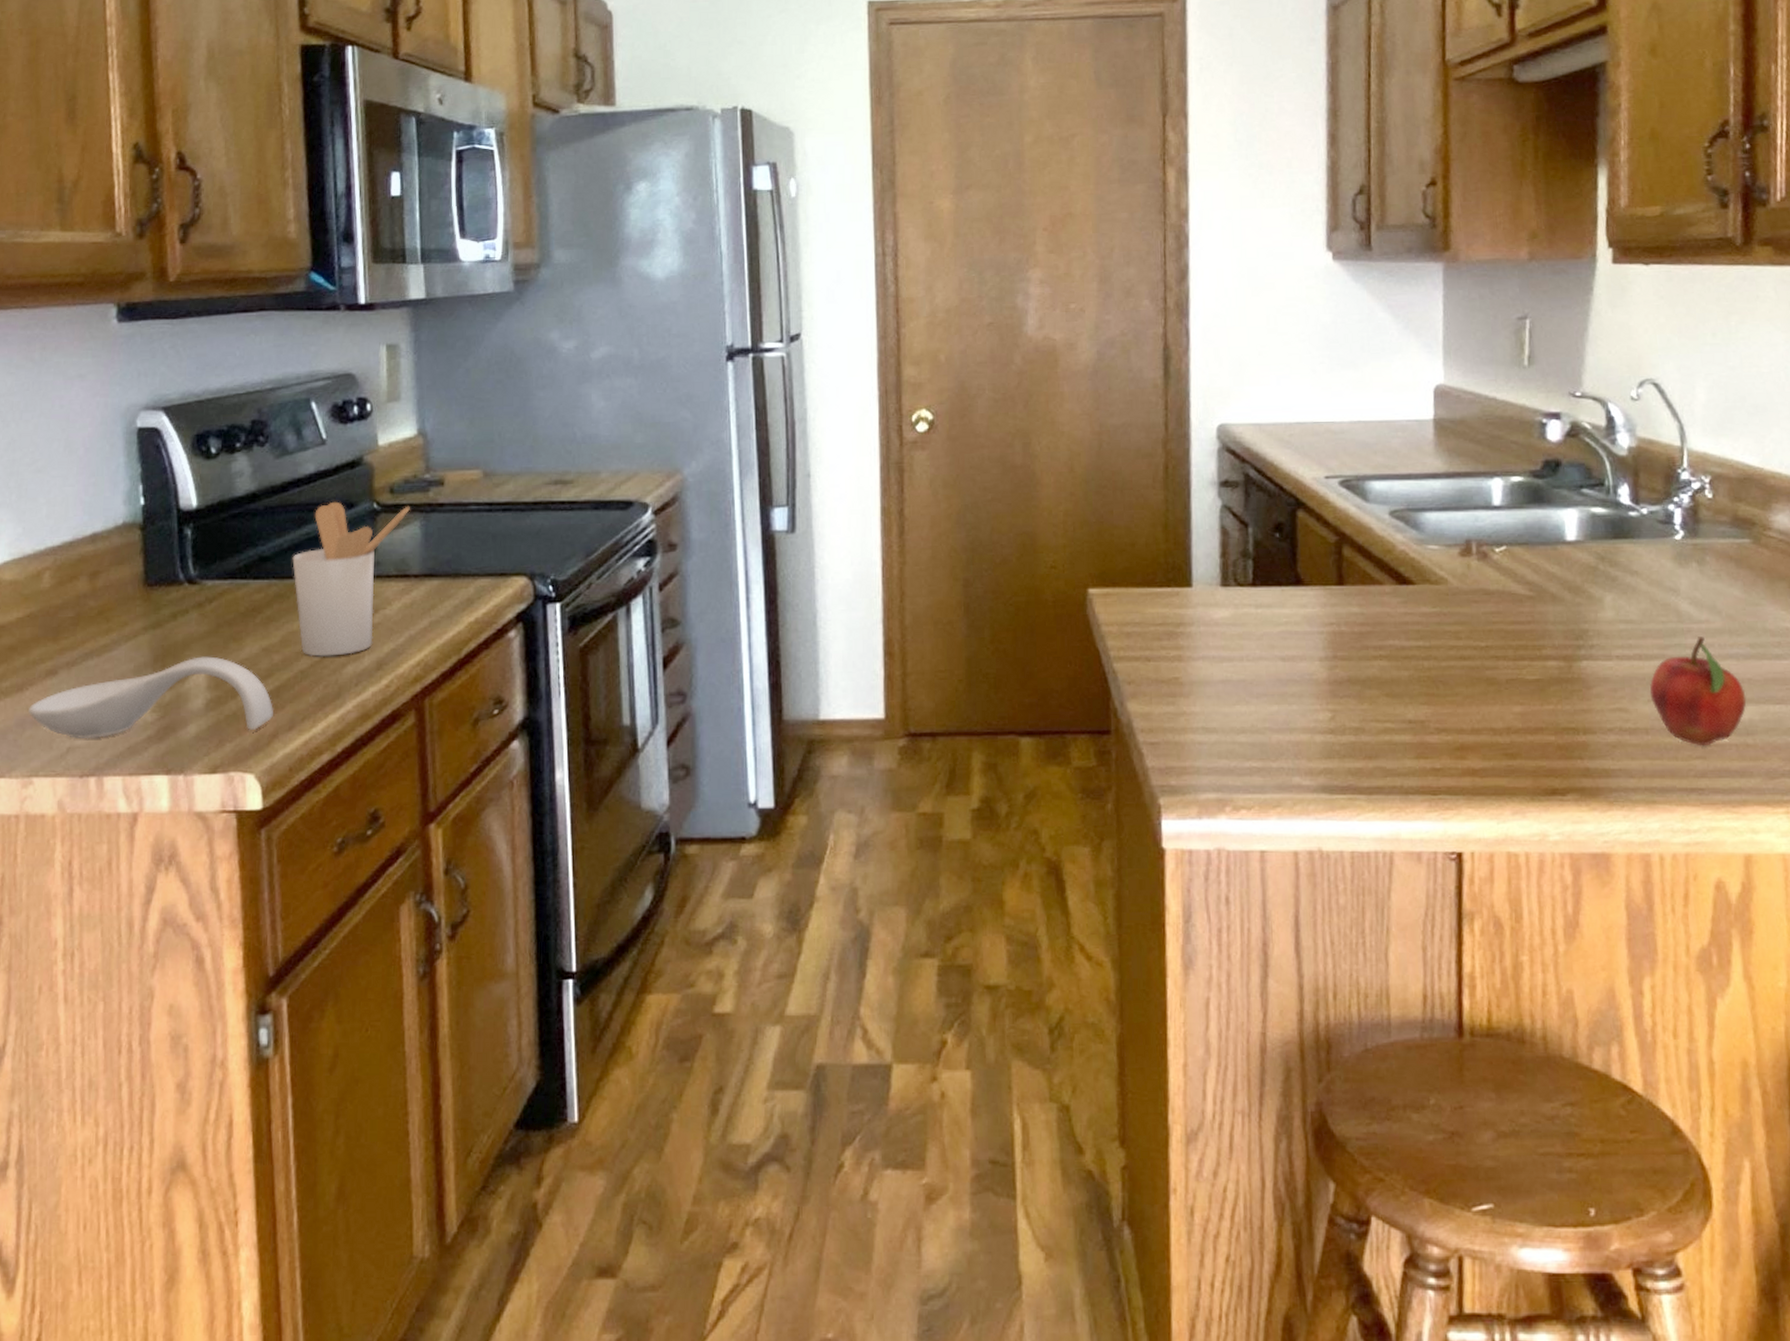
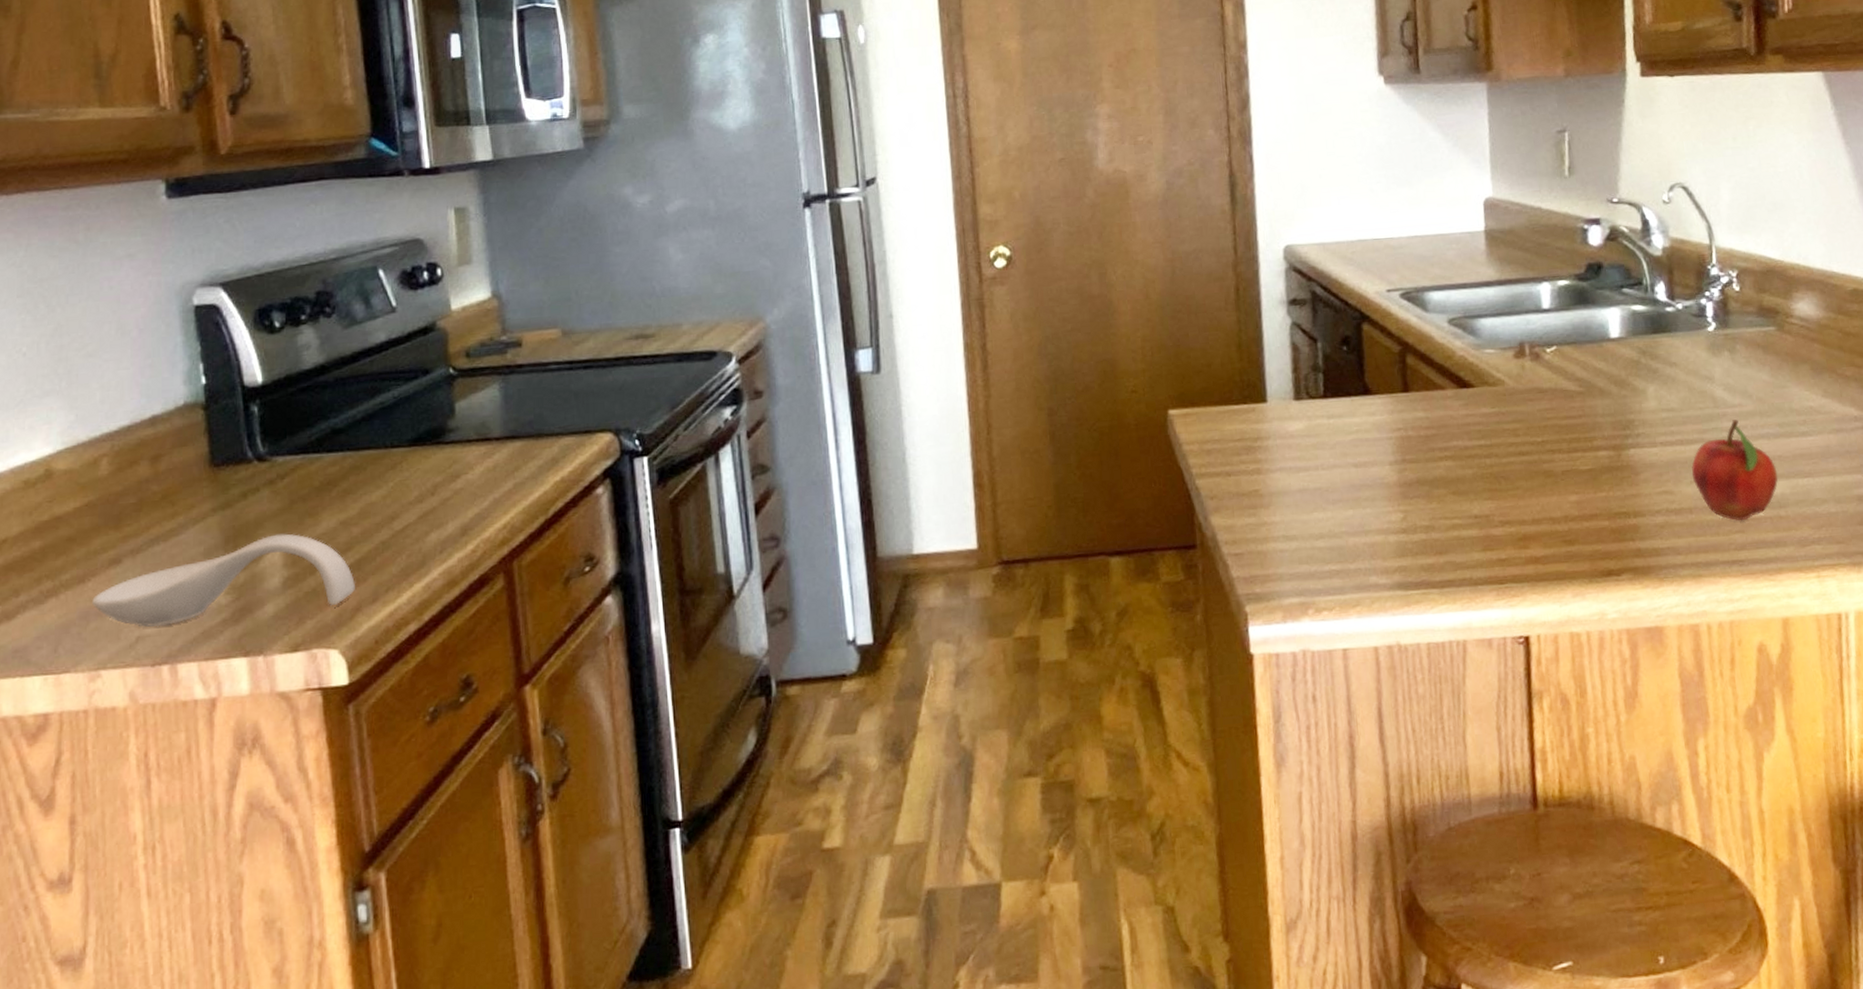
utensil holder: present [292,501,410,657] -> none [367,368,488,527]

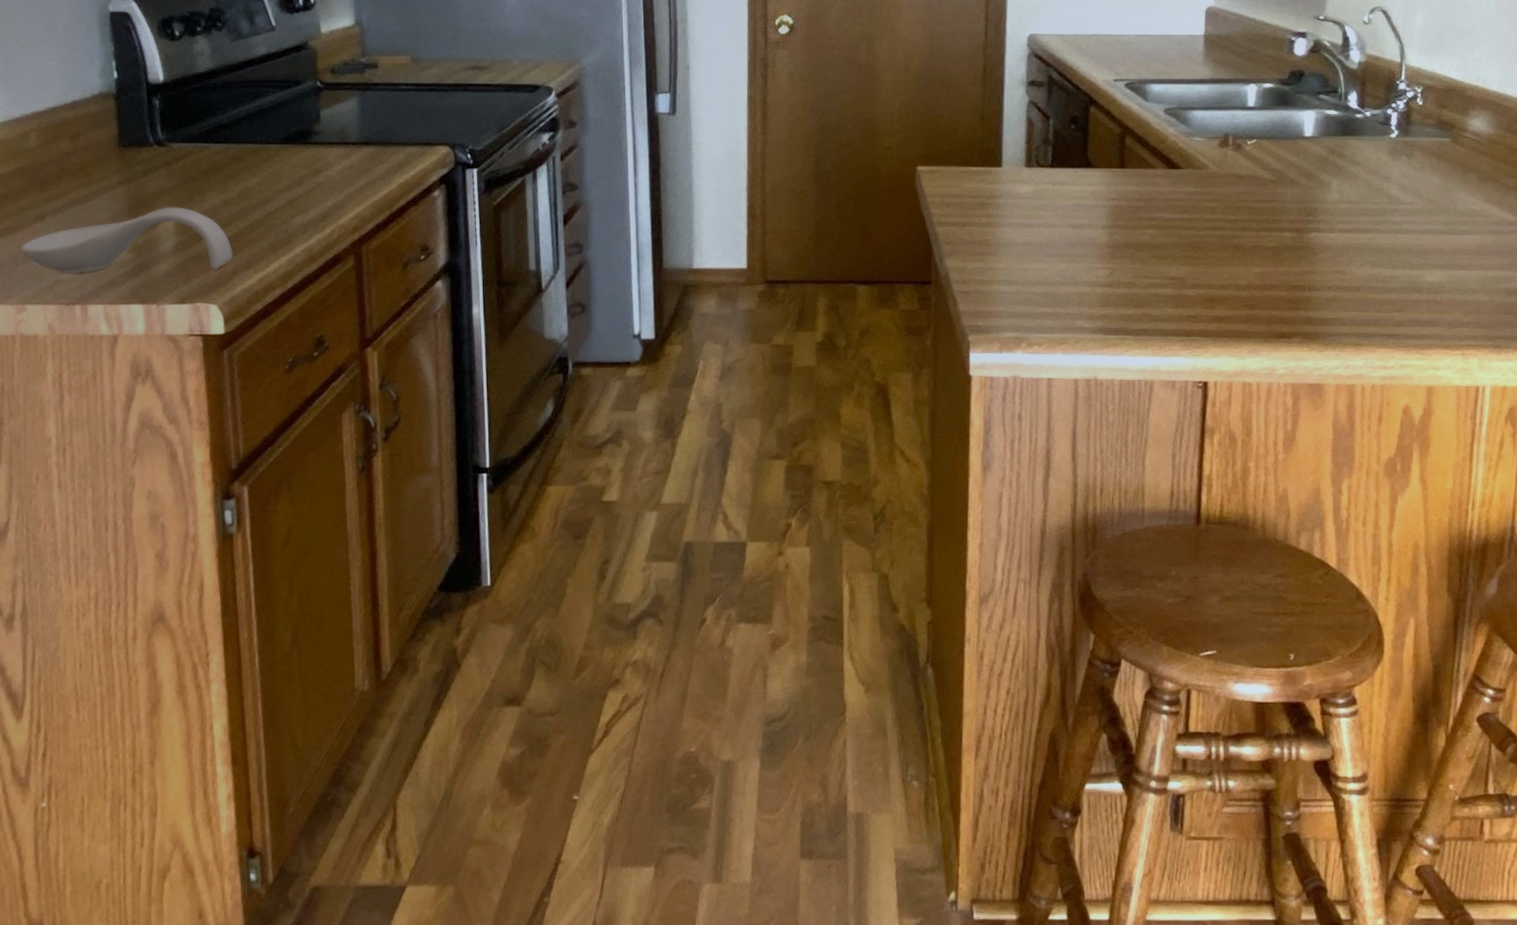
fruit: present [1691,419,1778,521] -> none [1362,215,1438,302]

